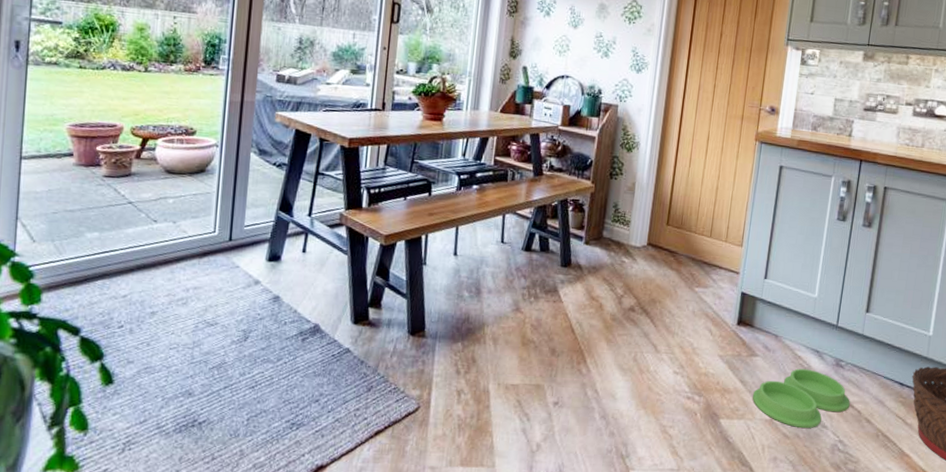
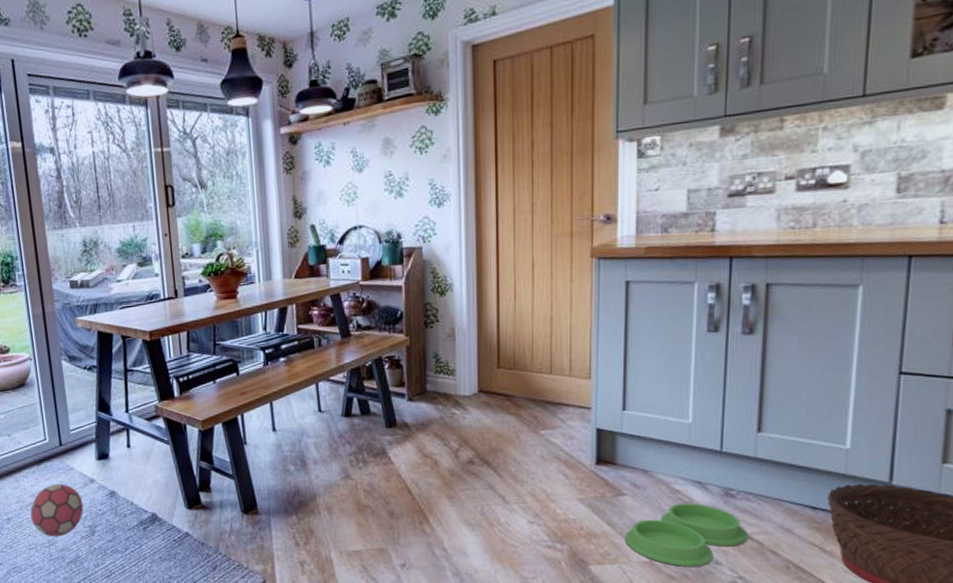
toy ball: none [179,281,242,339] -> present [30,484,84,537]

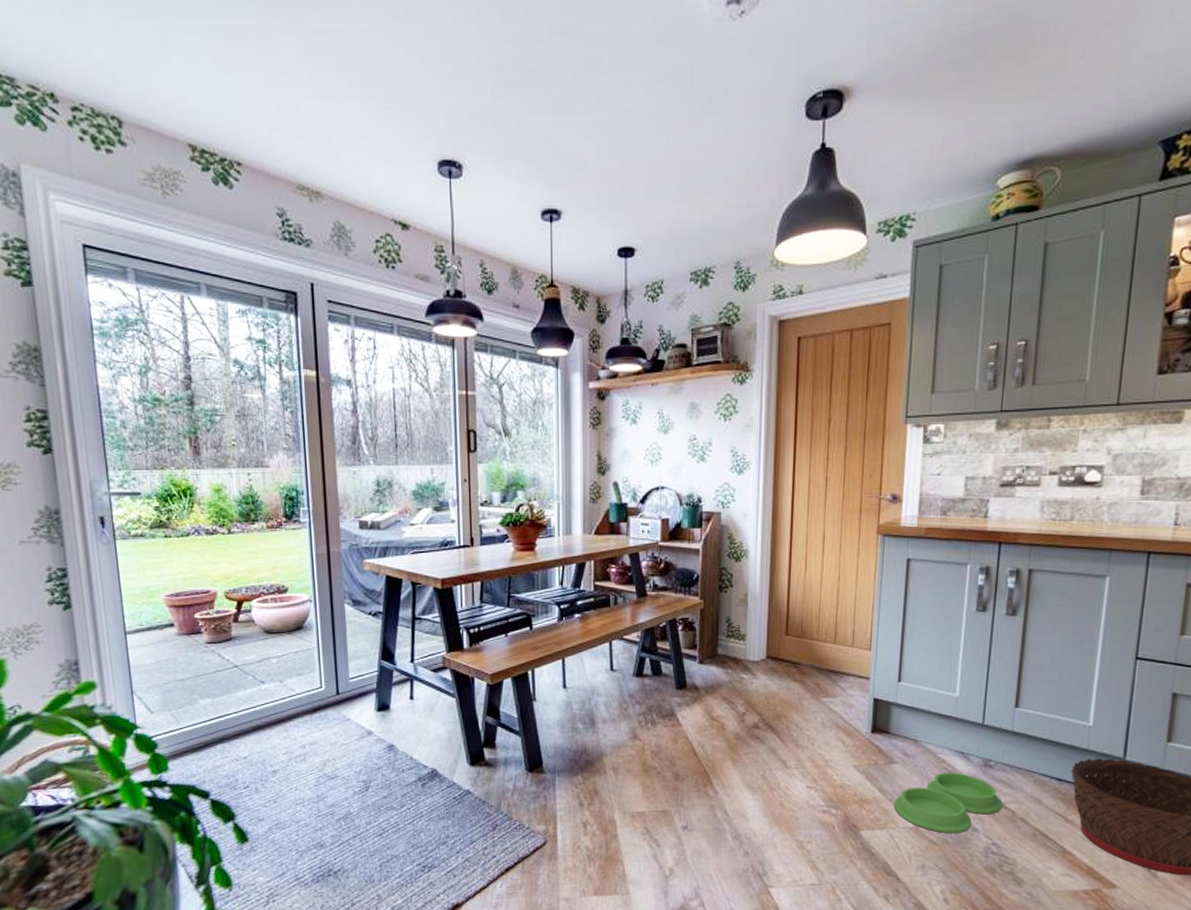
toy ball: present [30,484,84,537] -> none [299,735,359,792]

